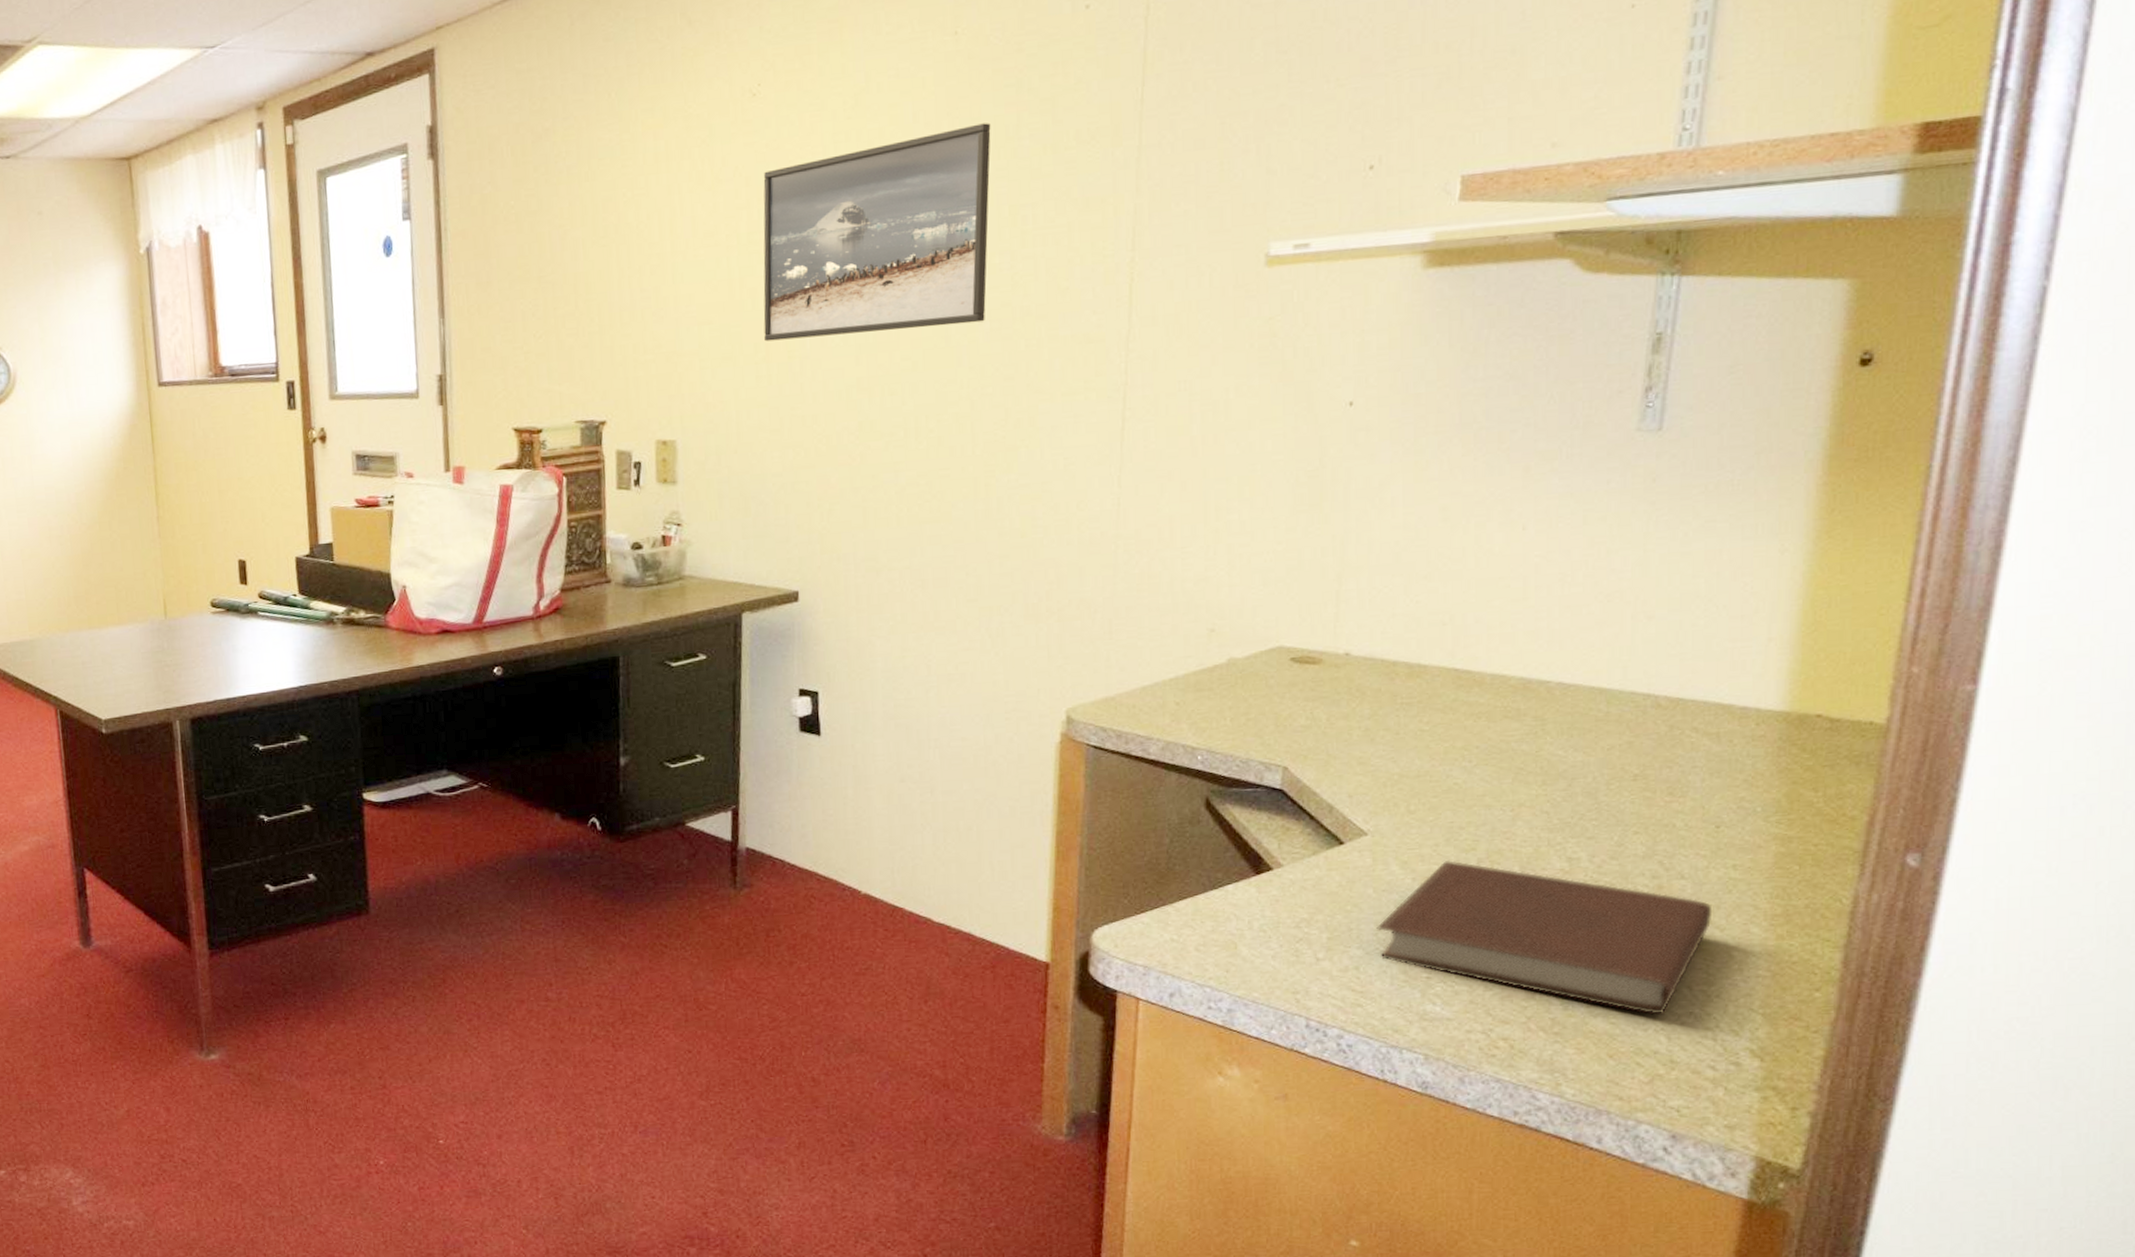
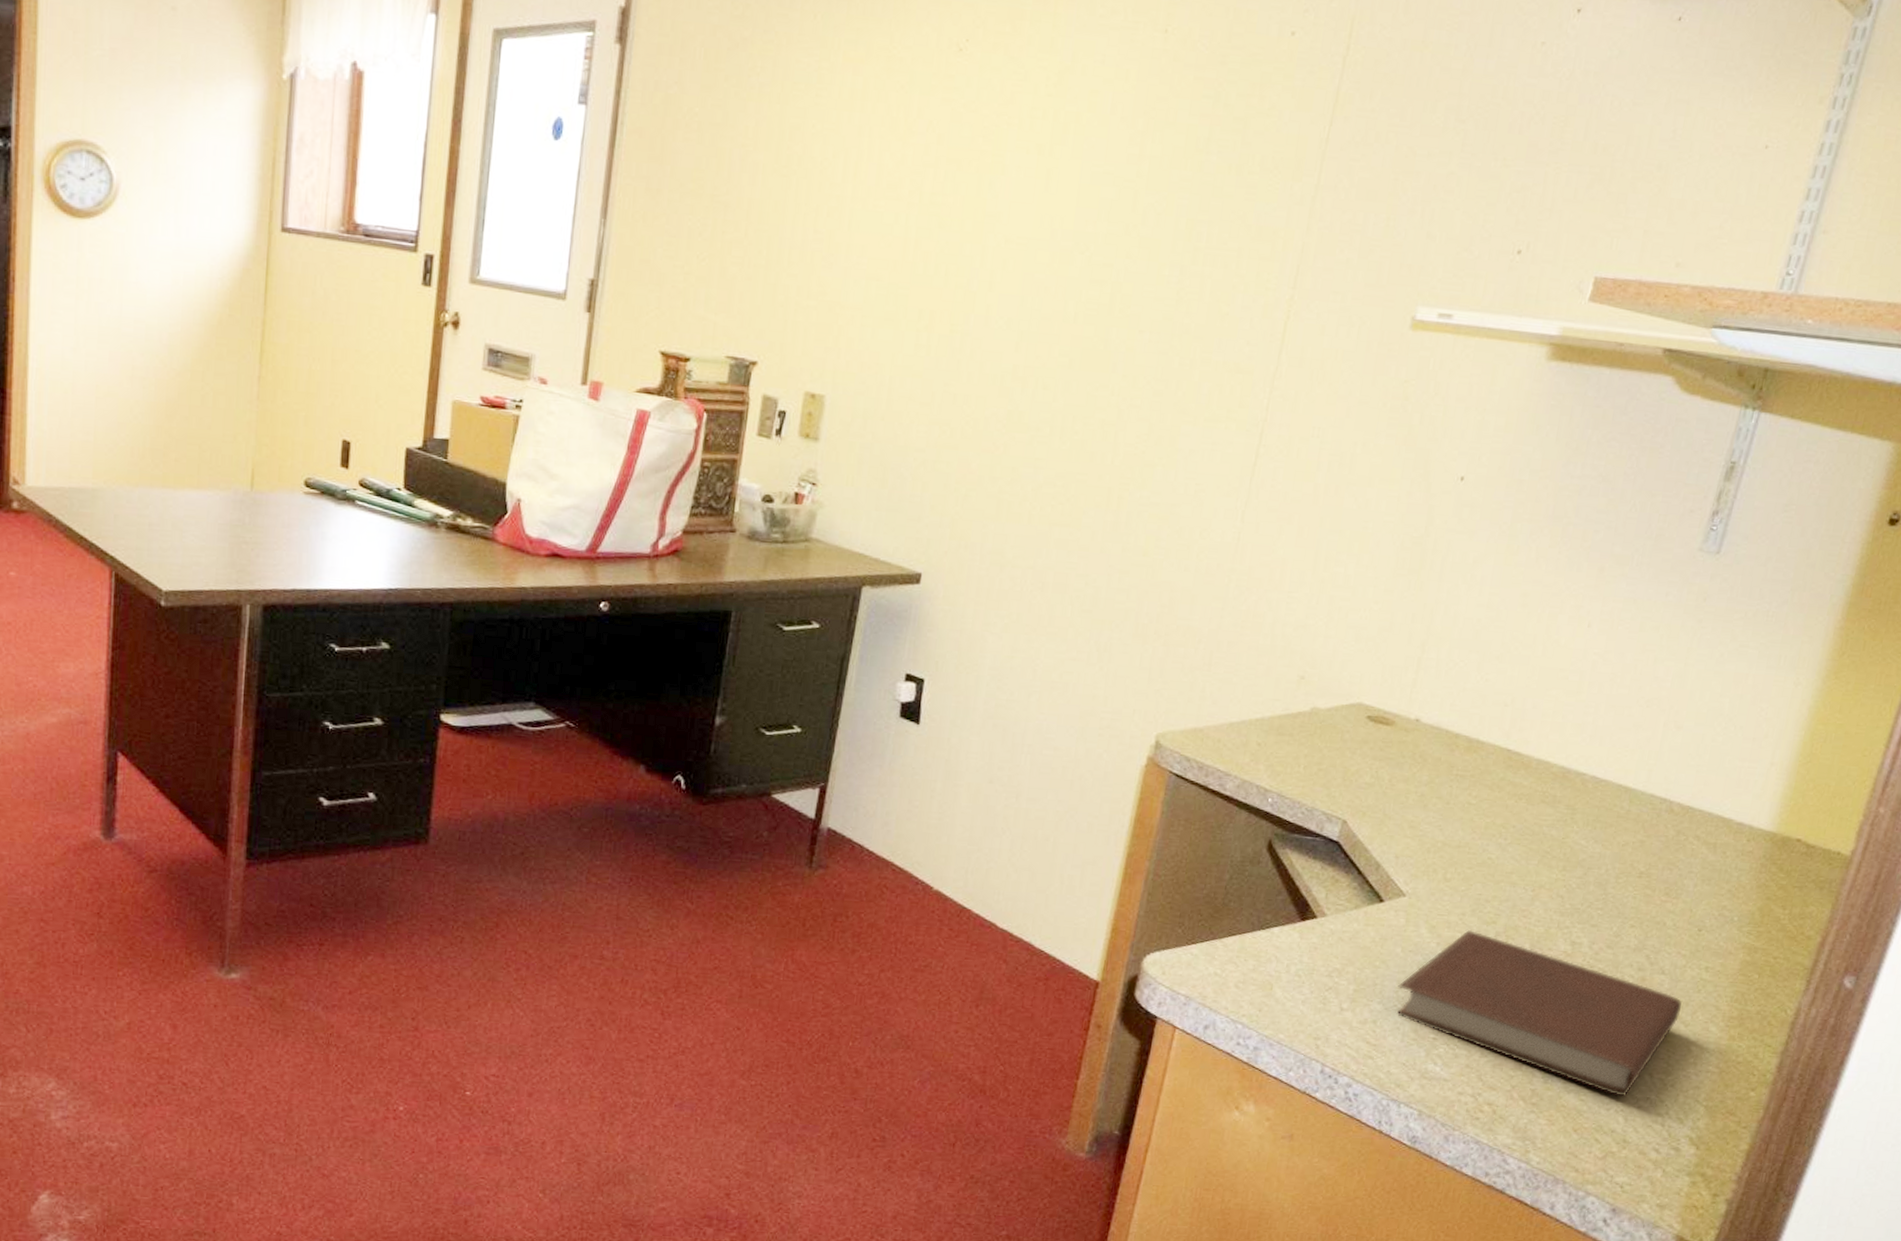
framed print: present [763,123,991,342] -> none [930,129,1183,332]

